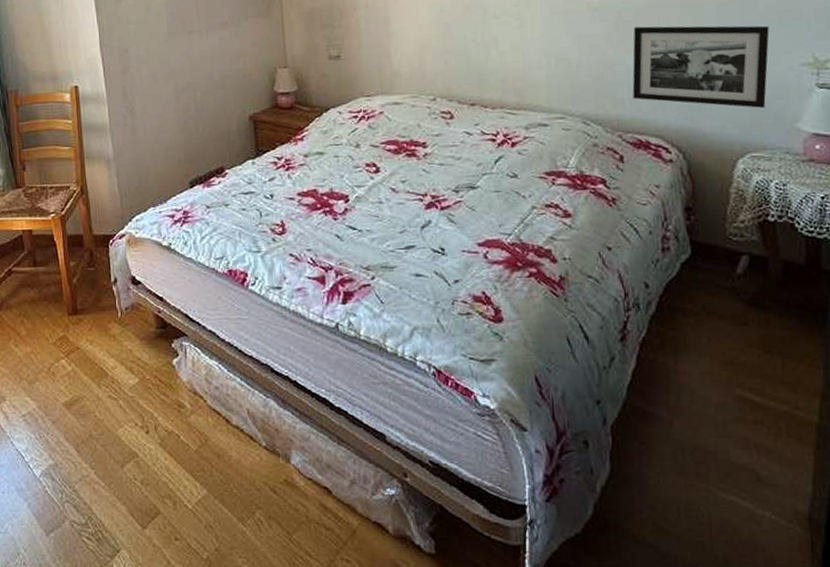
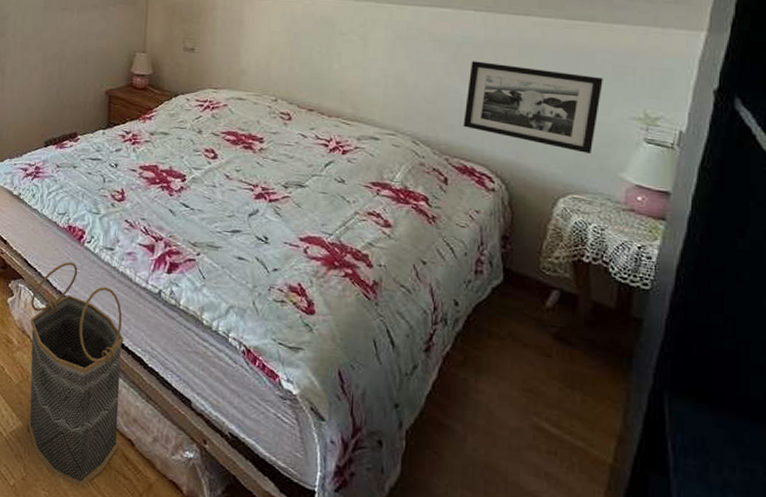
basket: none [198,309,315,547] -> present [28,261,124,487]

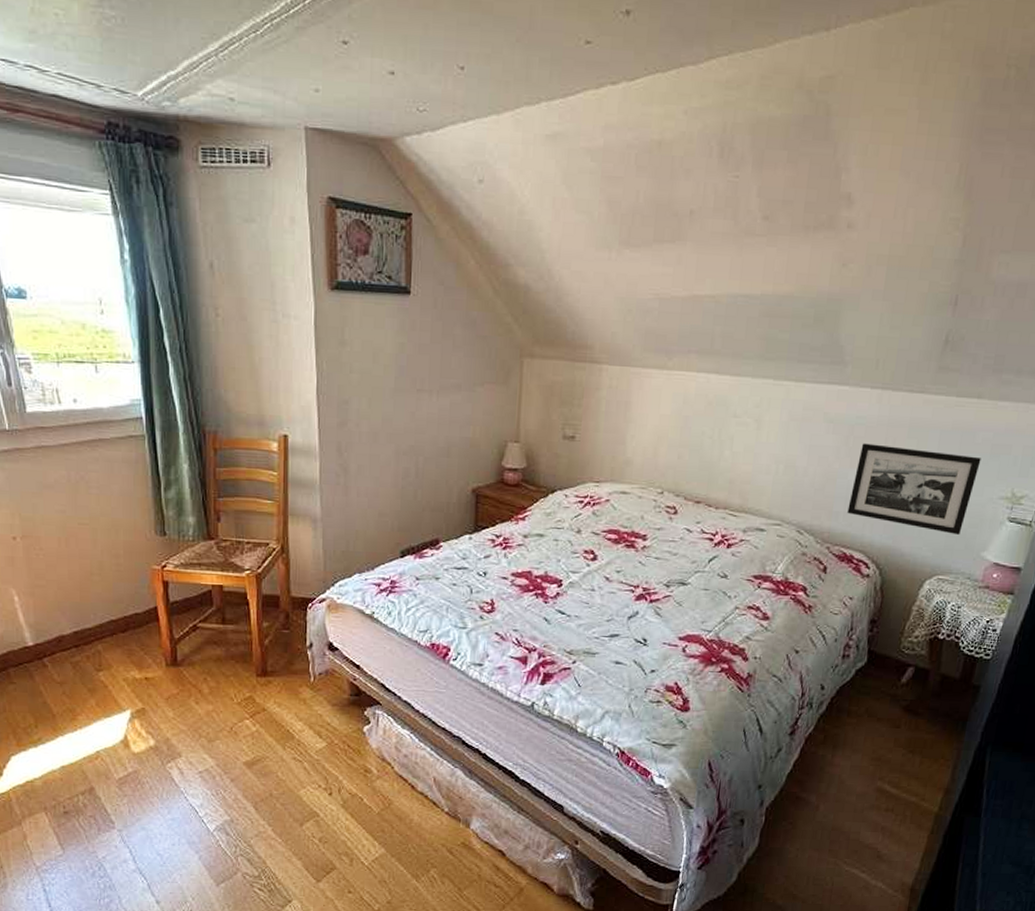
basket: present [28,261,124,487] -> none [390,682,494,901]

